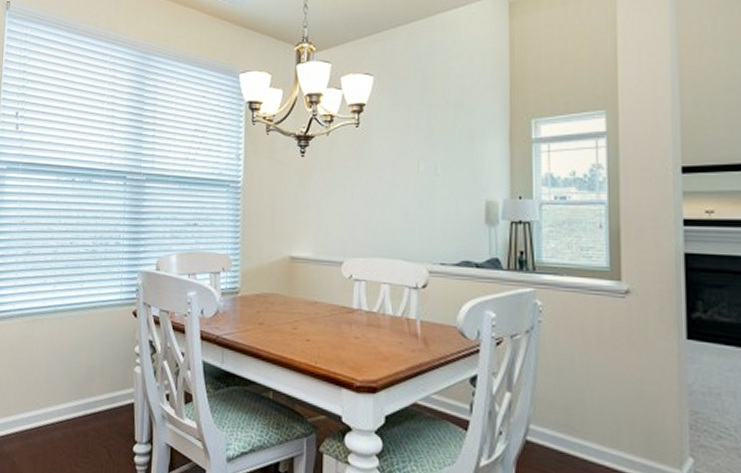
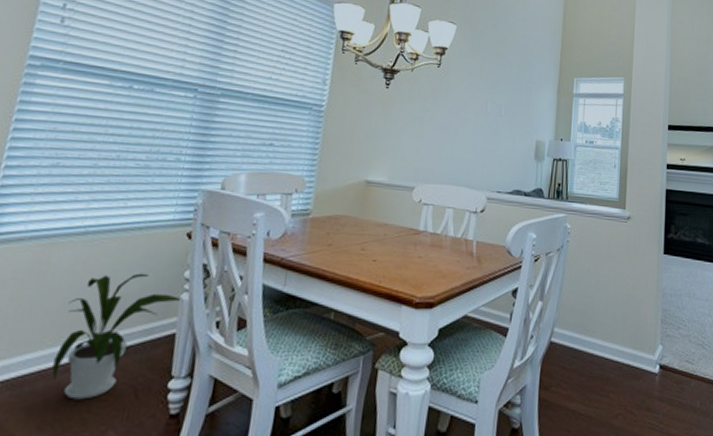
house plant: none [46,347,135,455] -> present [51,273,182,400]

